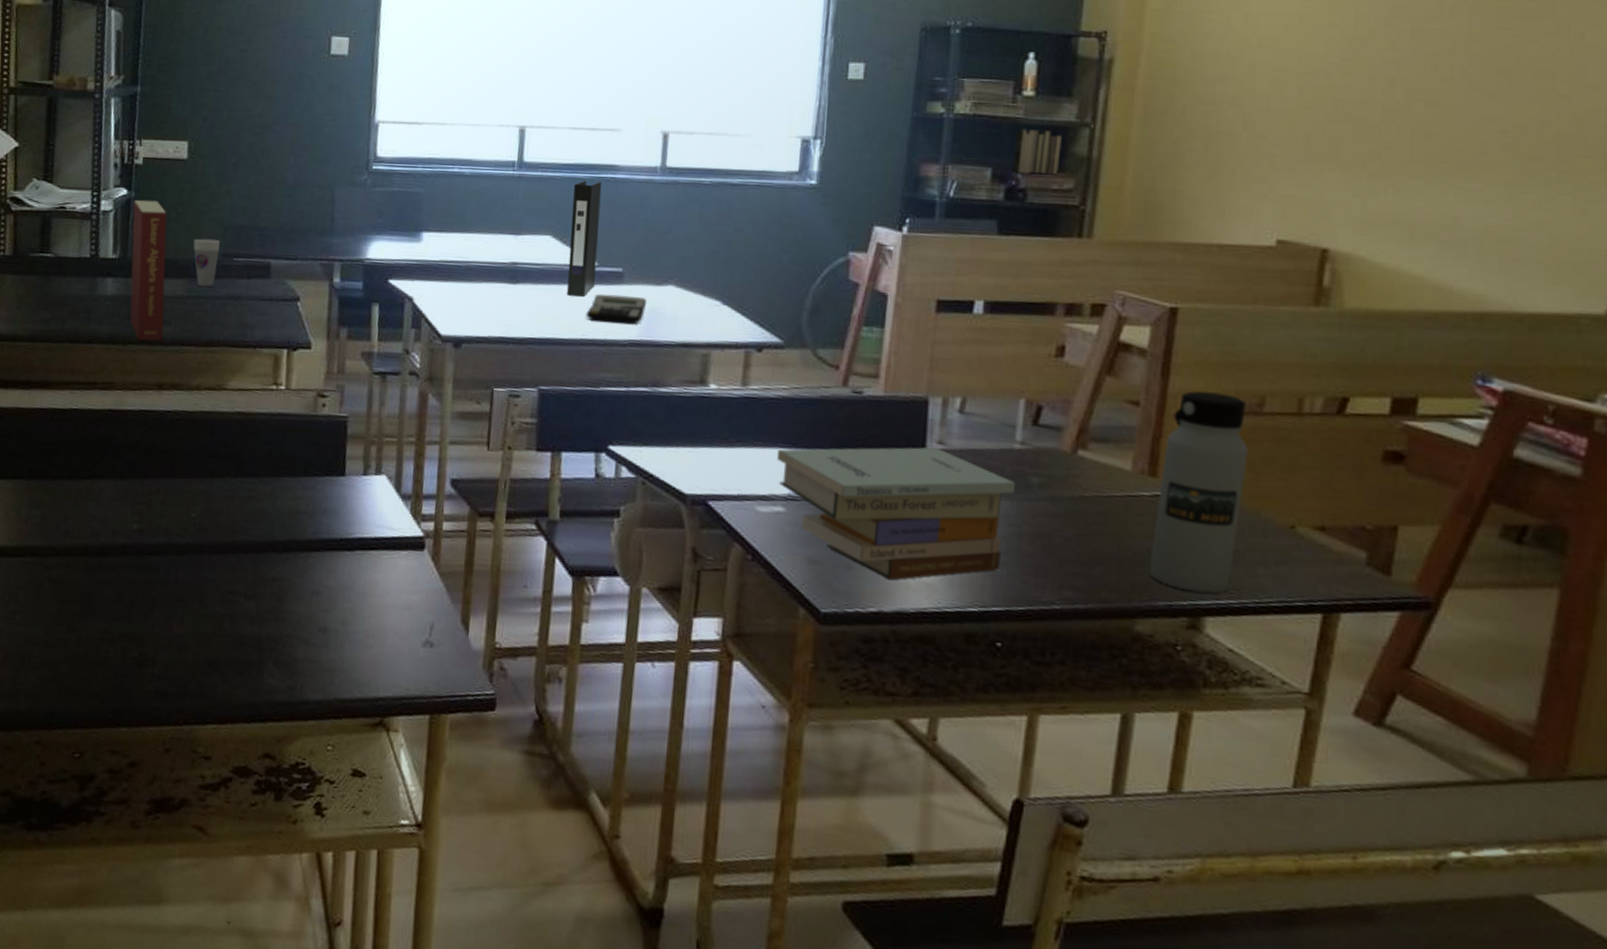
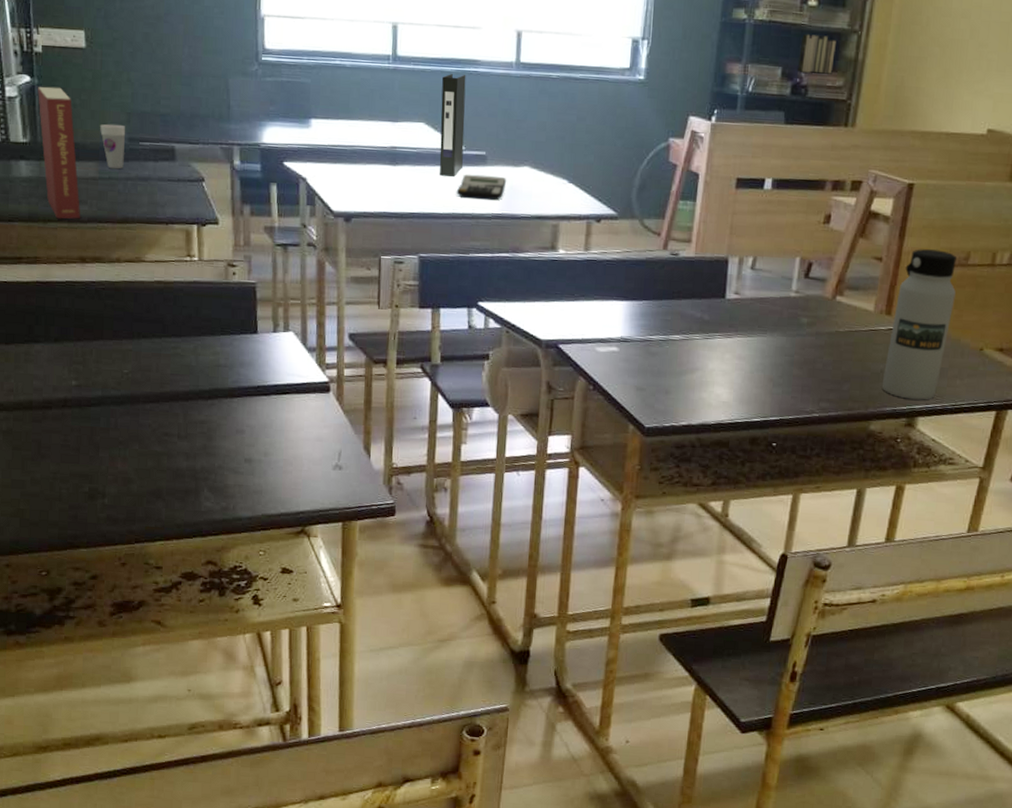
books: present [776,447,1016,581] -> none [612,296,791,401]

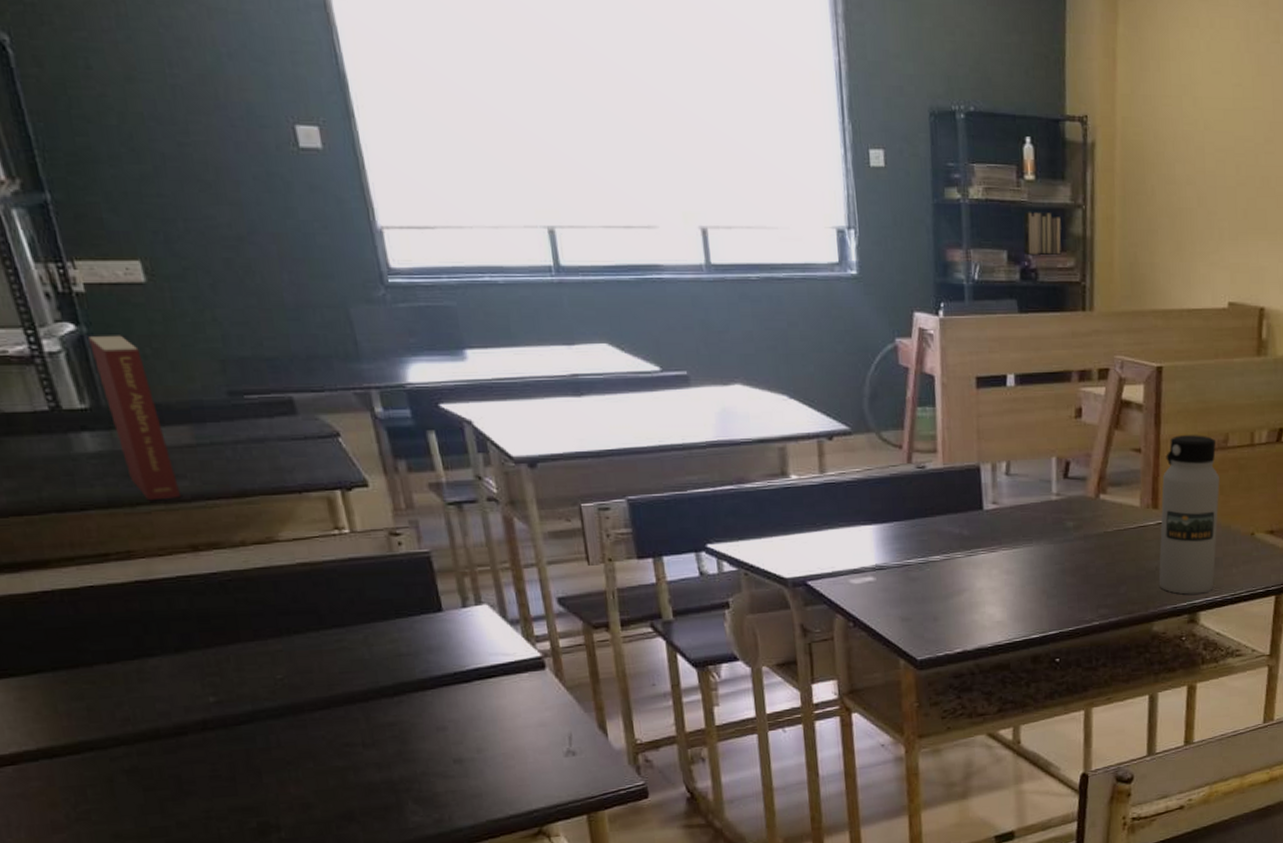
cup: present [100,124,126,170] -> none [186,375,228,432]
binder: present [439,74,466,177] -> none [620,283,663,403]
calculator: present [456,174,507,200] -> none [659,398,718,425]

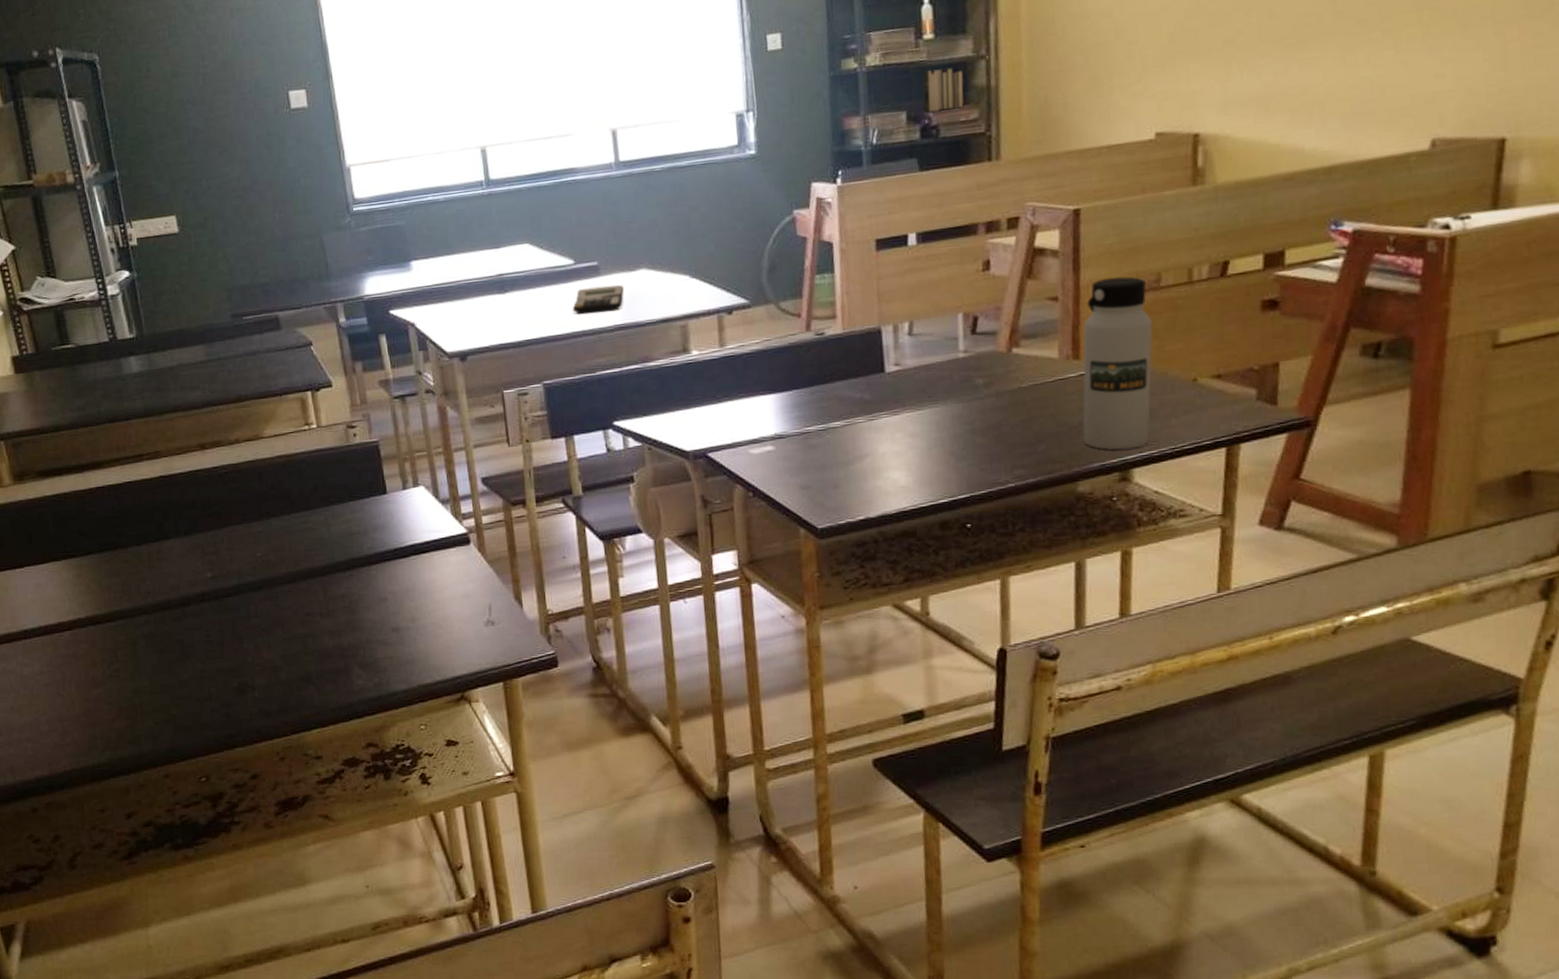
book: present [88,335,182,501] -> none [138,276,195,410]
calculator: none [659,398,718,425] -> present [572,284,625,313]

